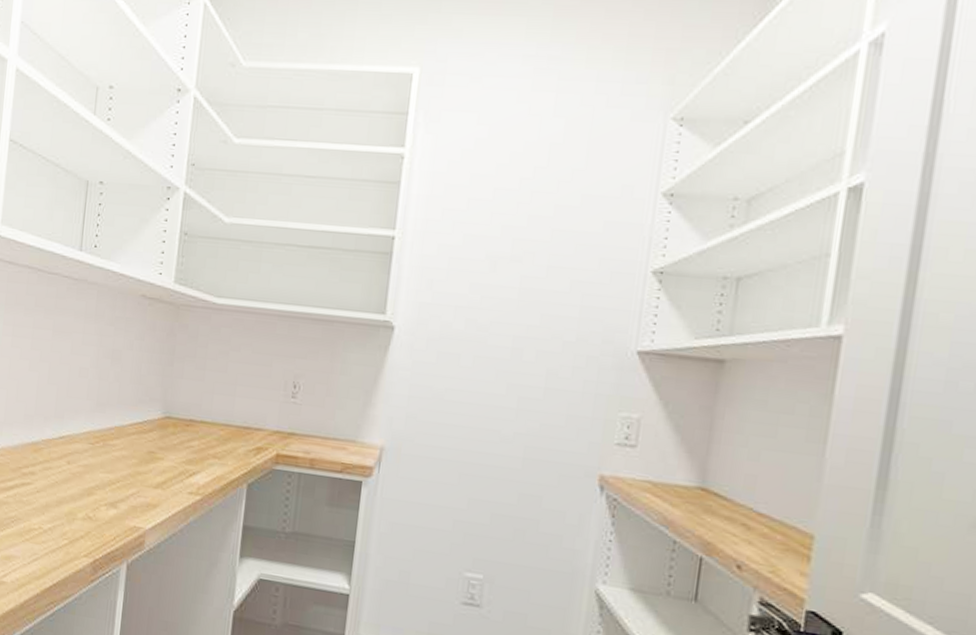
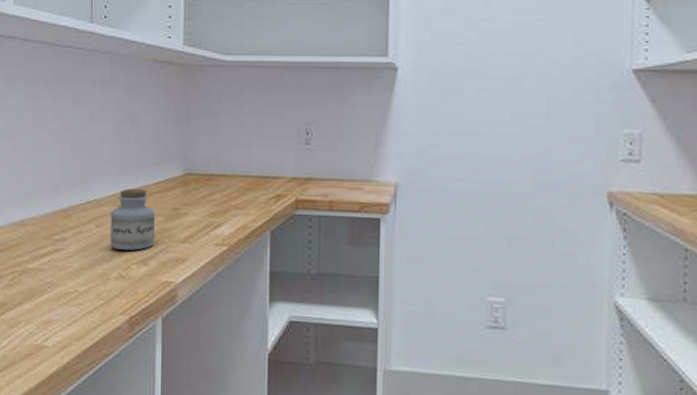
jar: none [79,427,130,492] -> present [110,188,156,251]

